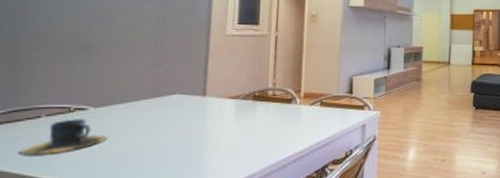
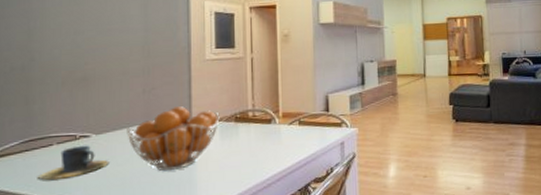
fruit basket: none [129,82,237,148] -> present [125,106,220,171]

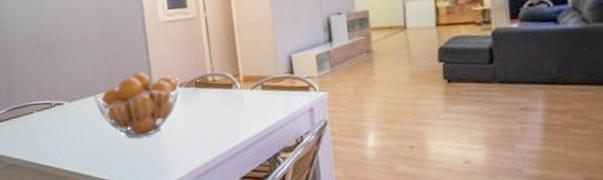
cup: present [38,145,109,181] -> none [26,112,83,146]

